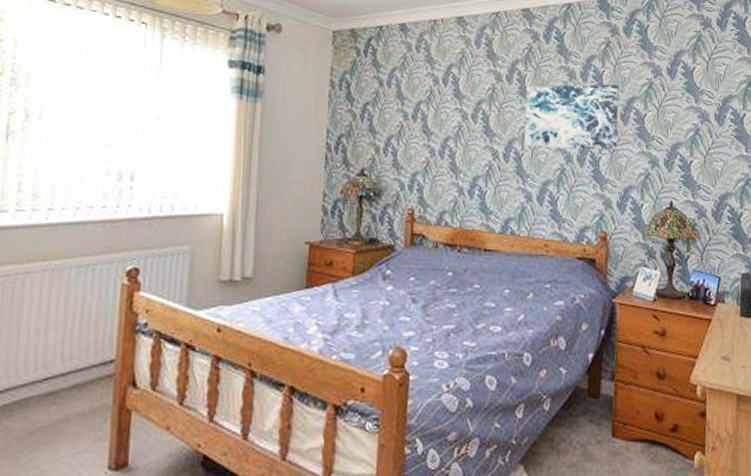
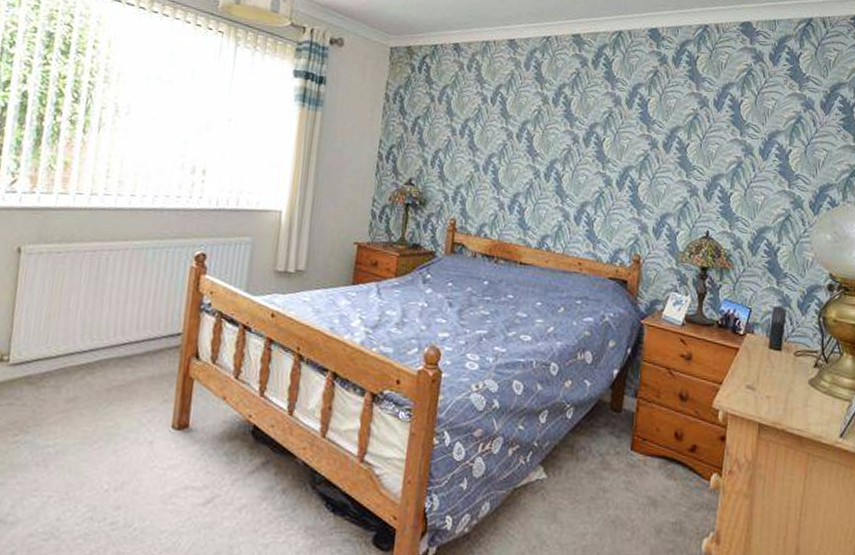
wall art: present [524,84,619,149] -> none [566,110,663,177]

